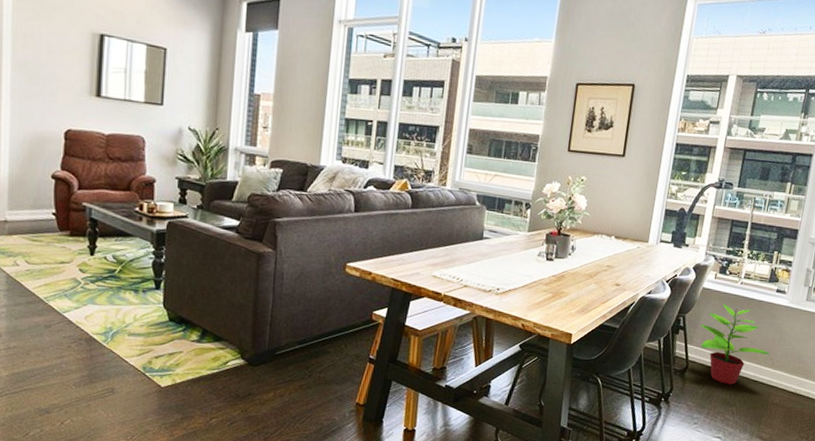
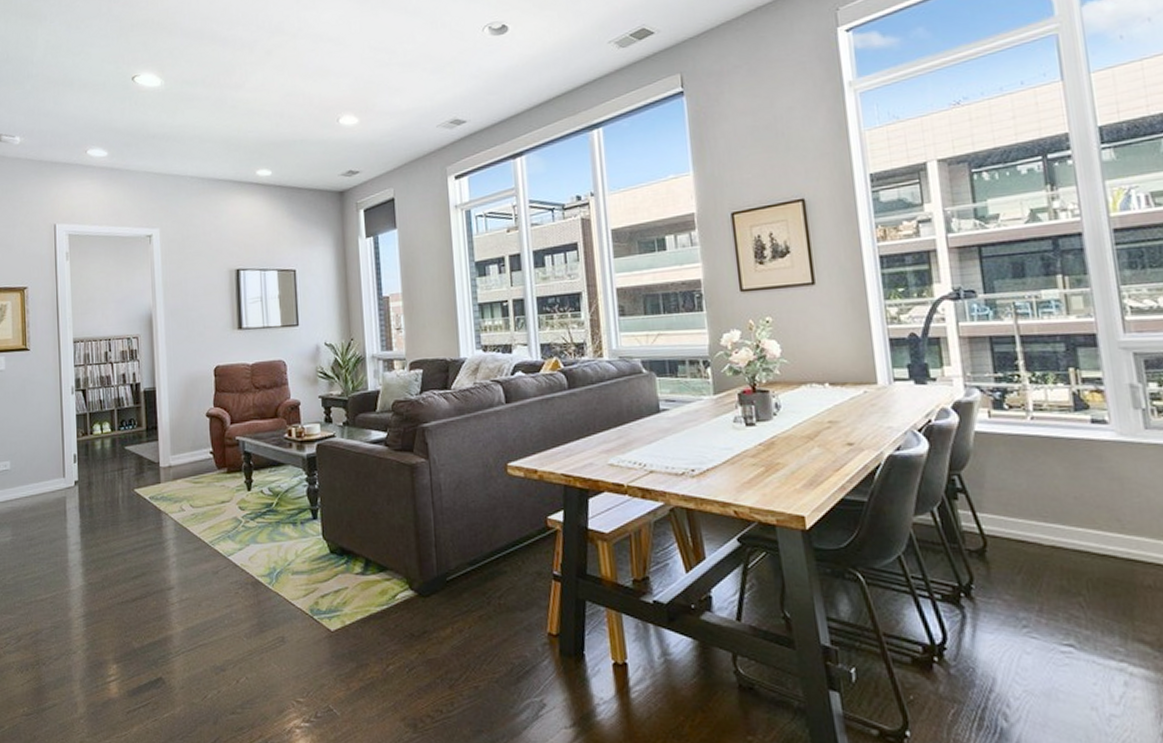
potted plant: present [699,303,771,385] -> none [986,449,1114,564]

